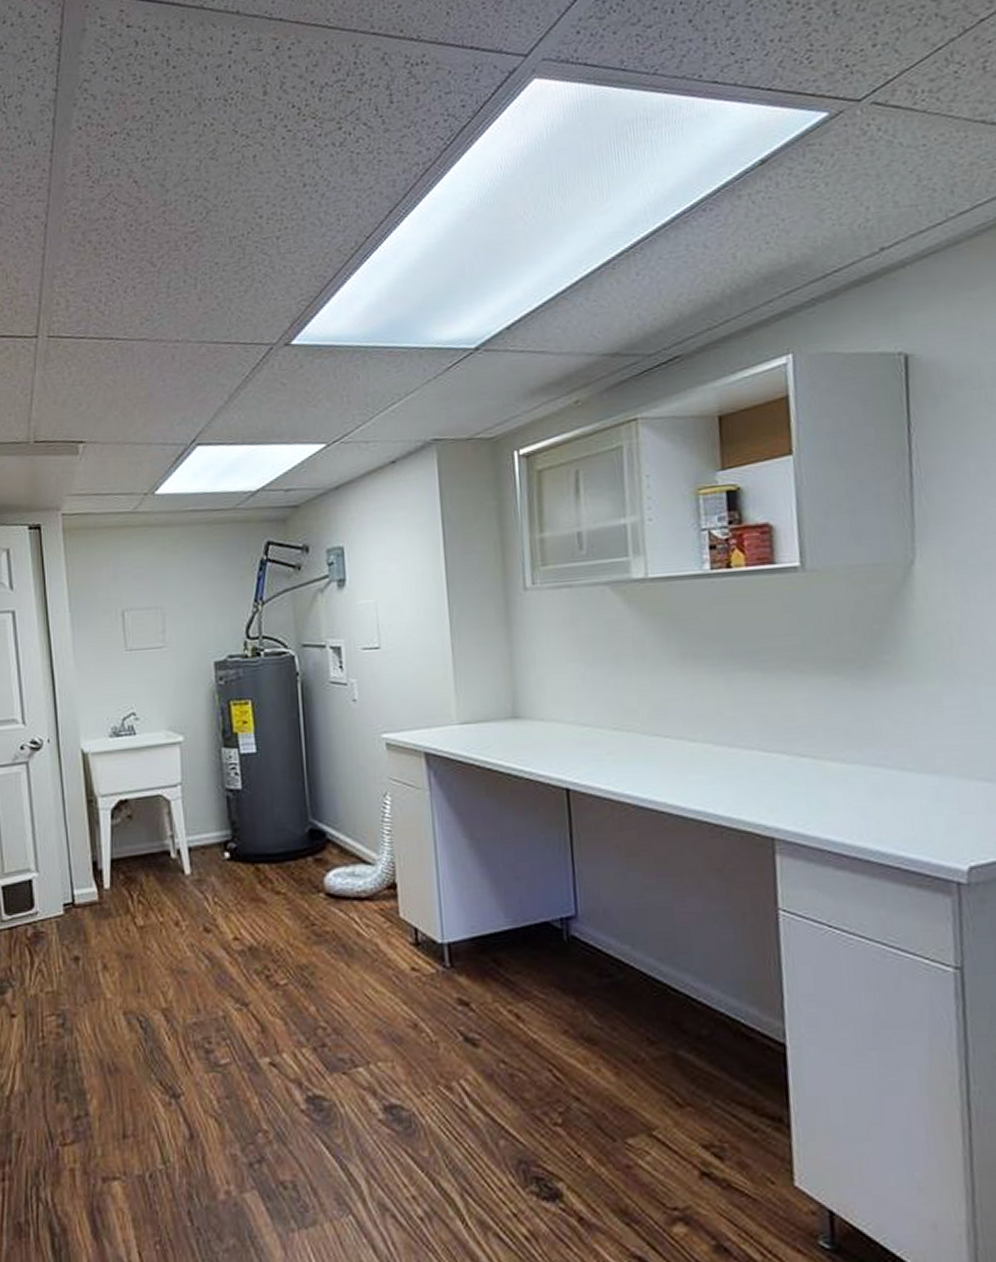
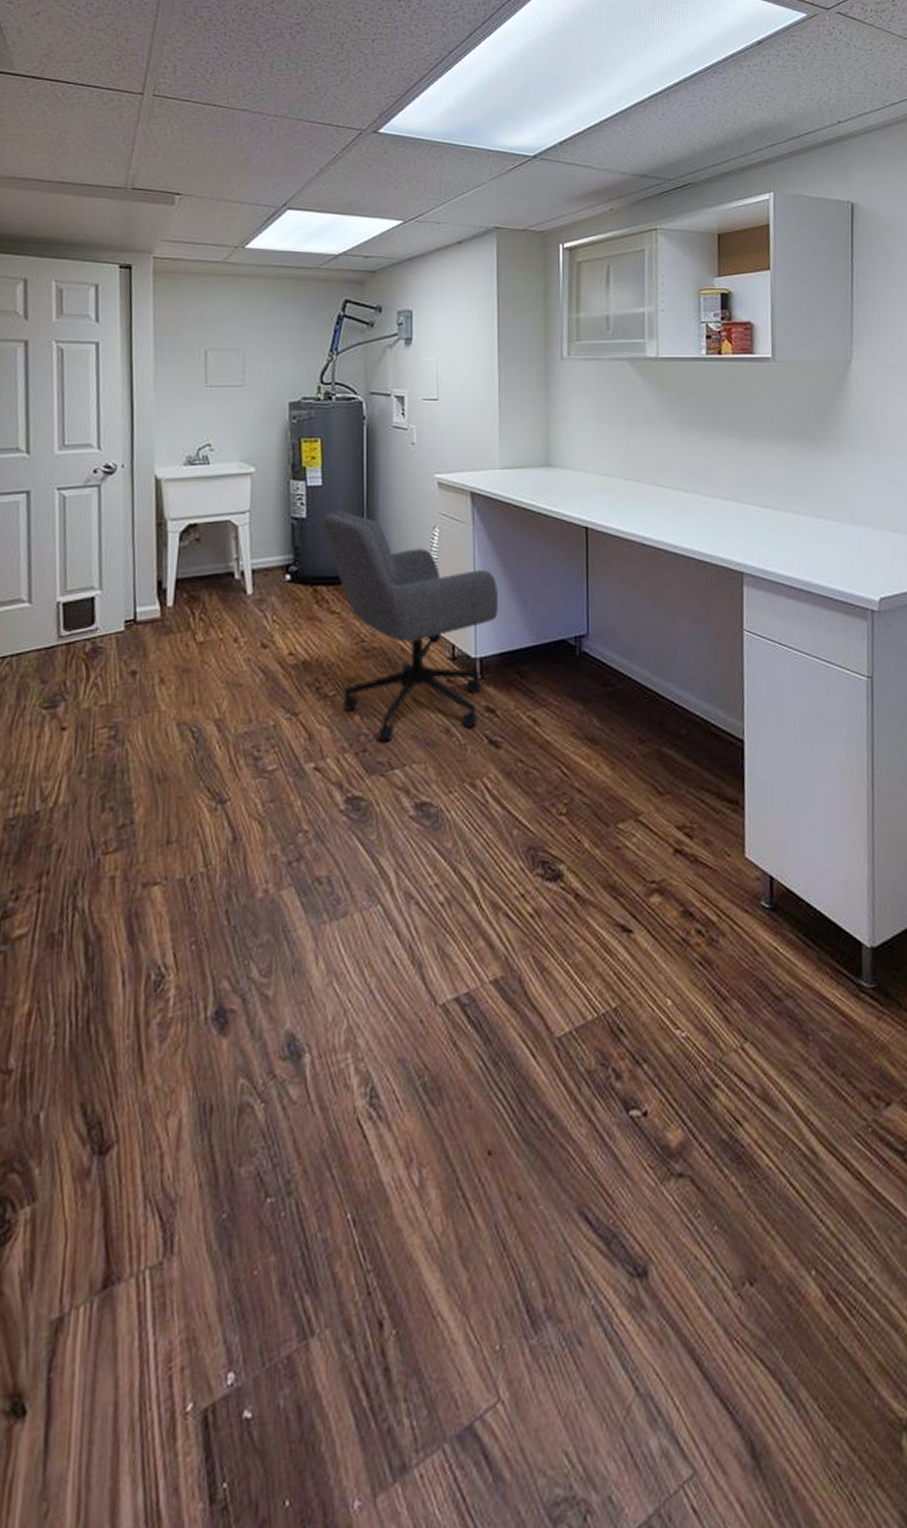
office chair: none [260,779,467,1035] -> present [323,510,499,740]

